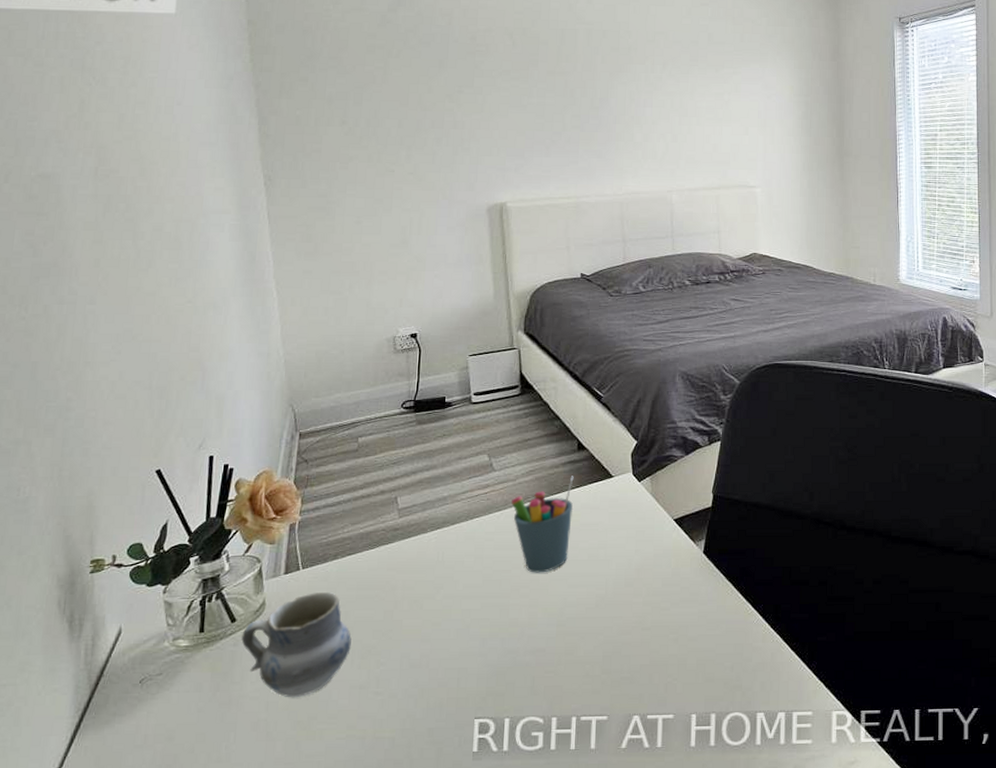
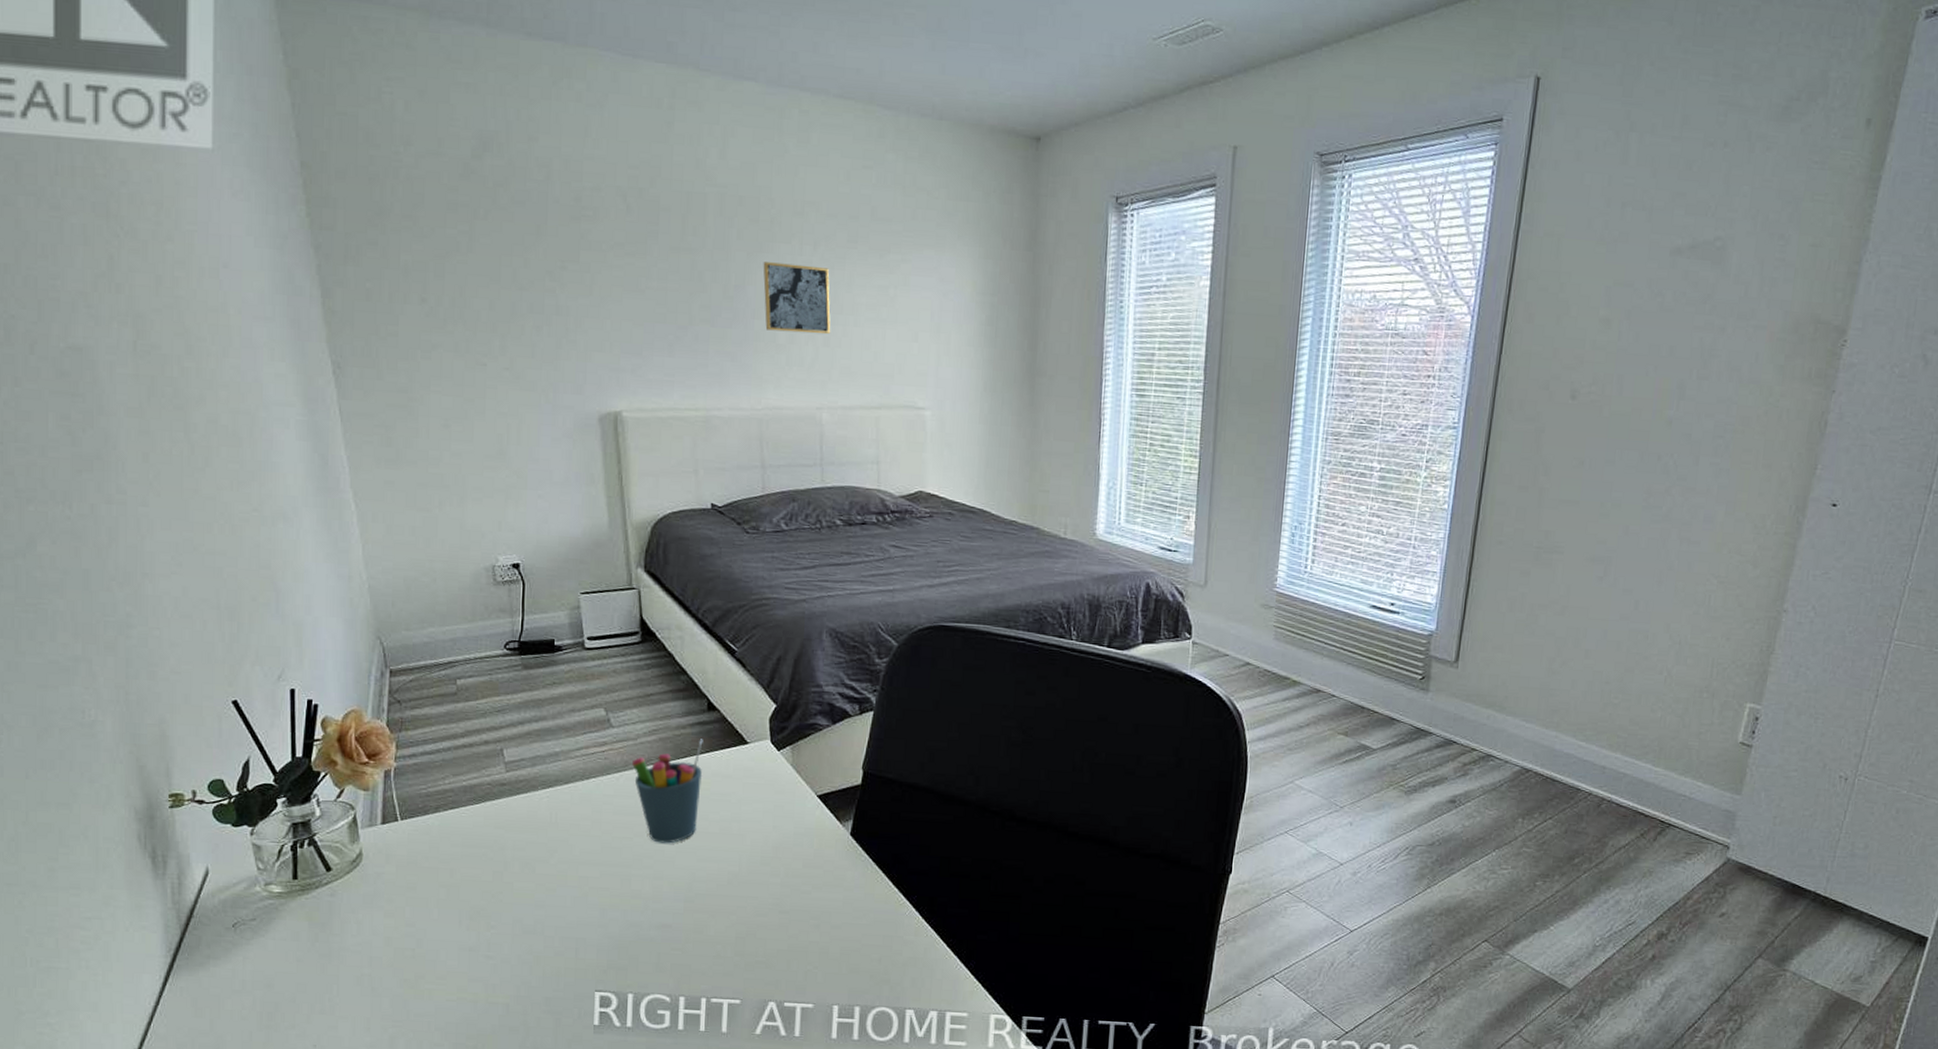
cup: present [241,592,352,698] -> none [338,846,458,956]
wall art: none [622,79,678,133] -> present [763,262,831,335]

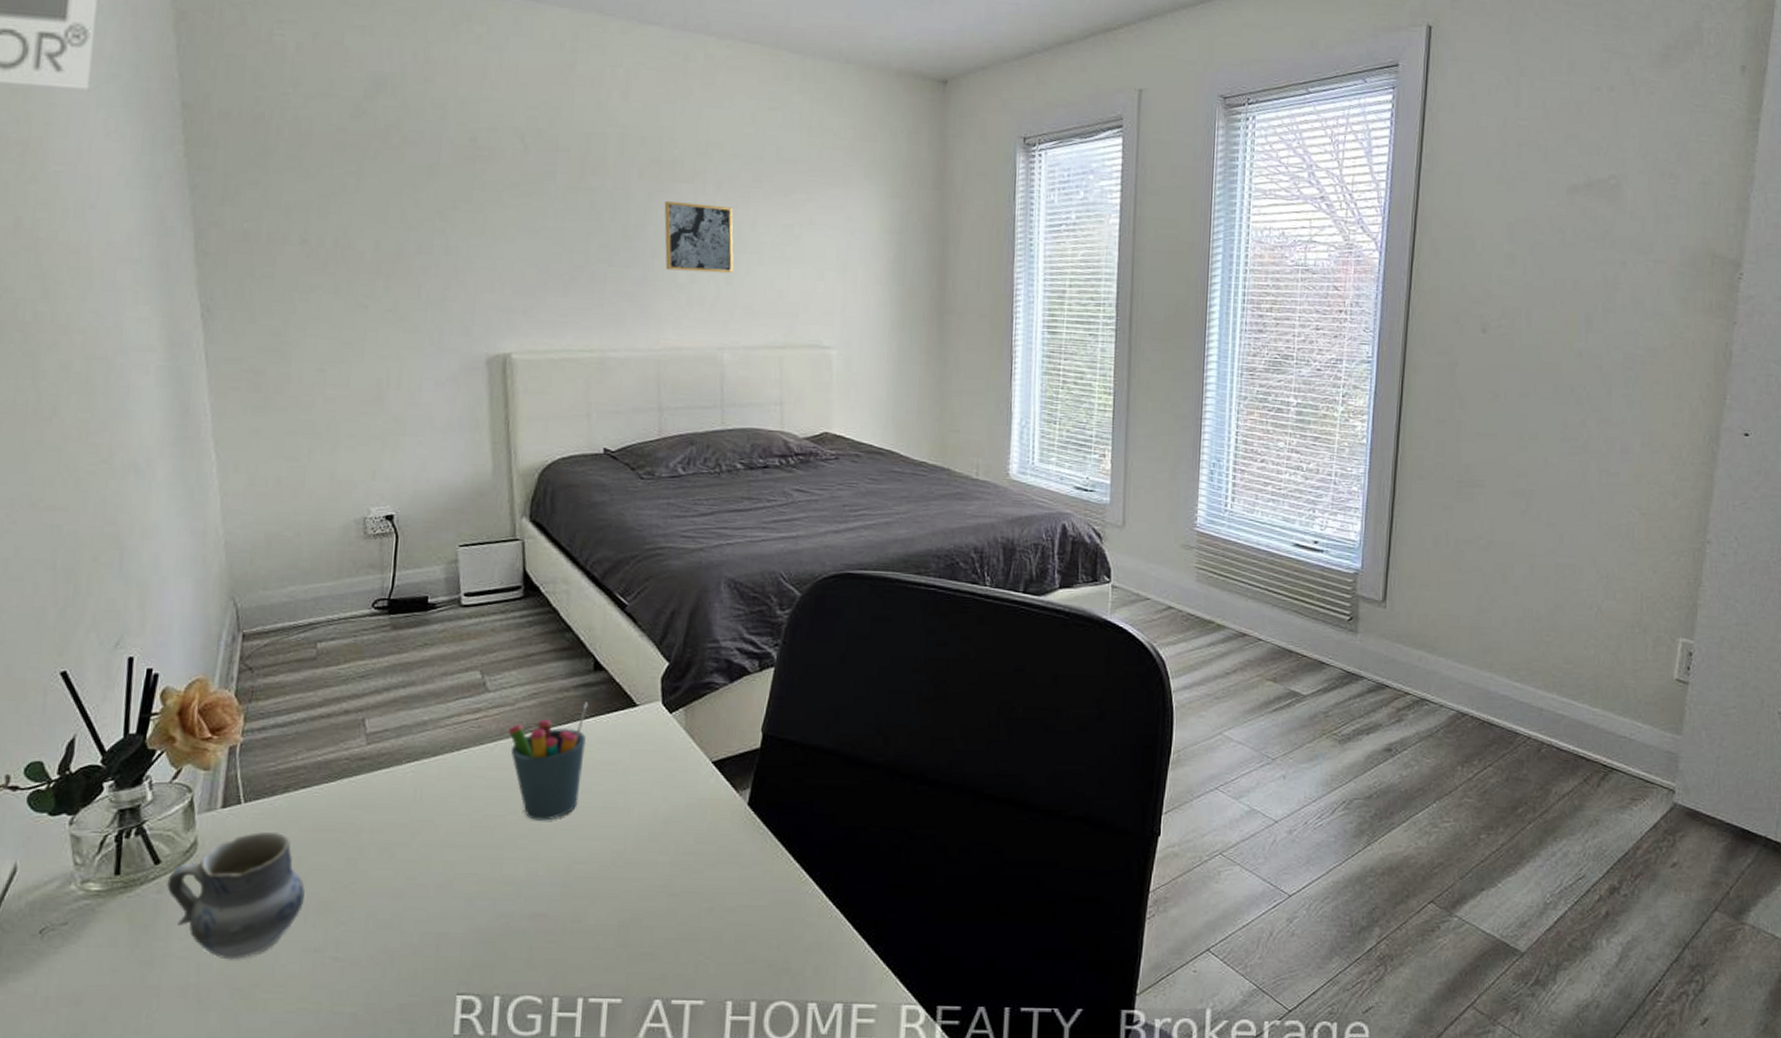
cup: none [338,846,458,956] -> present [167,832,305,960]

